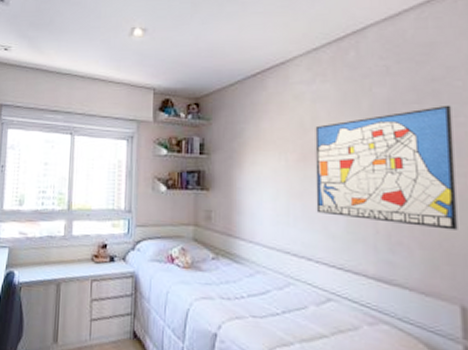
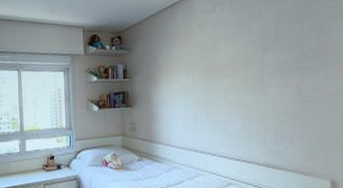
wall art: present [315,105,458,230] -> none [216,22,330,123]

